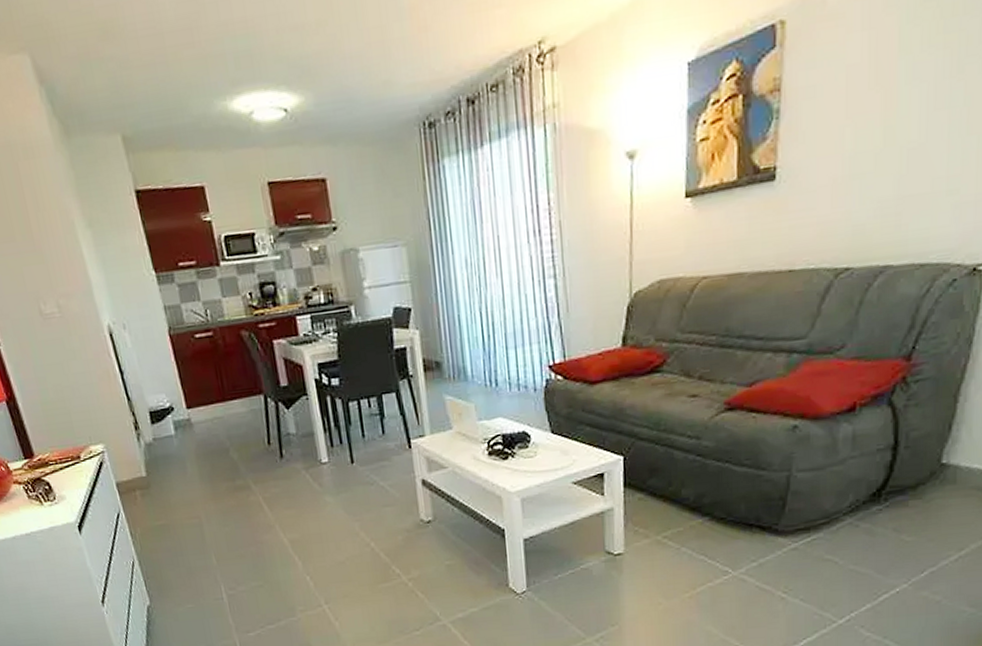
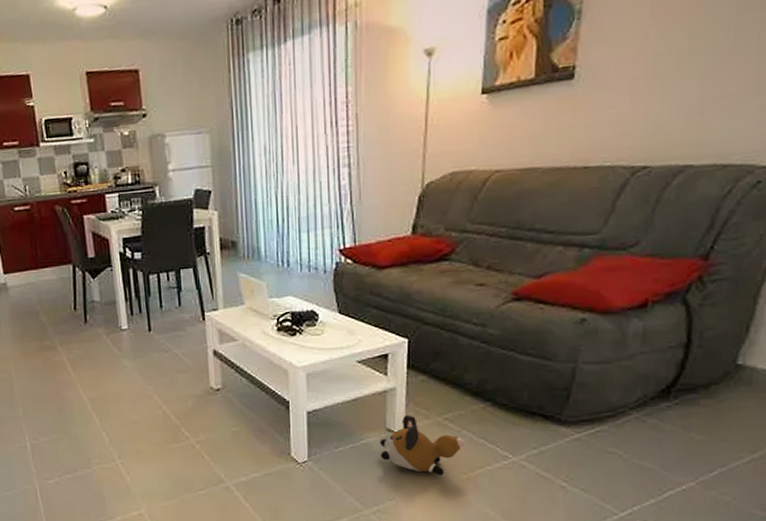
plush toy: none [600,535,686,596] -> present [380,415,466,475]

